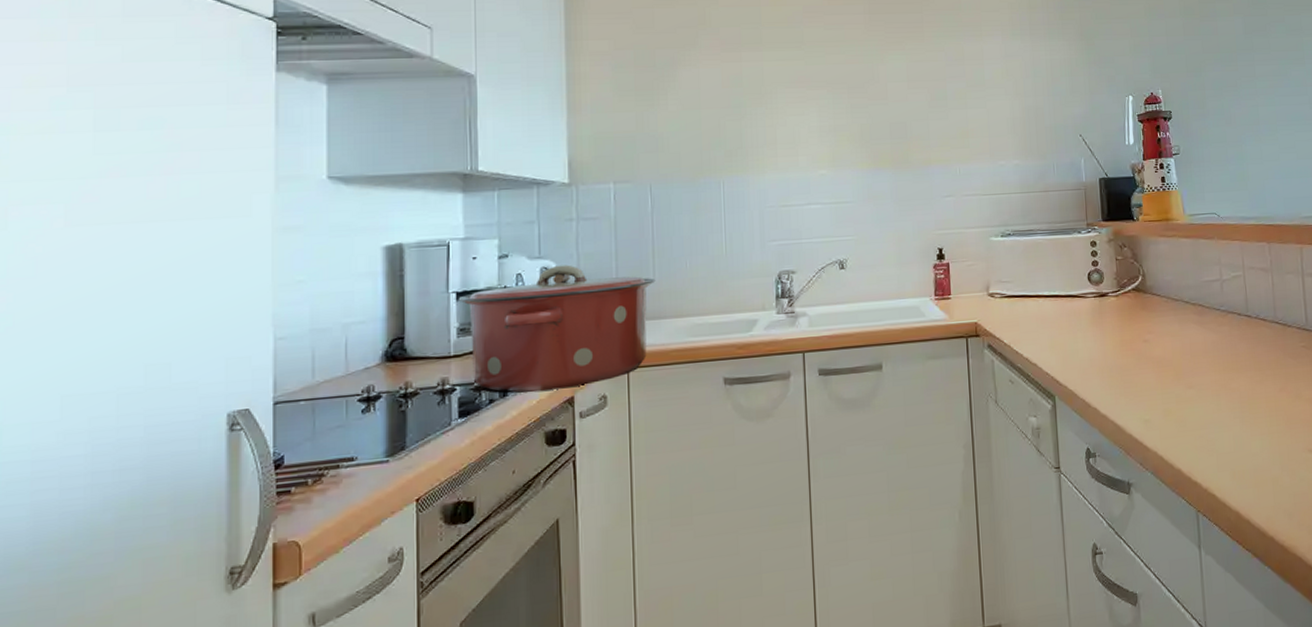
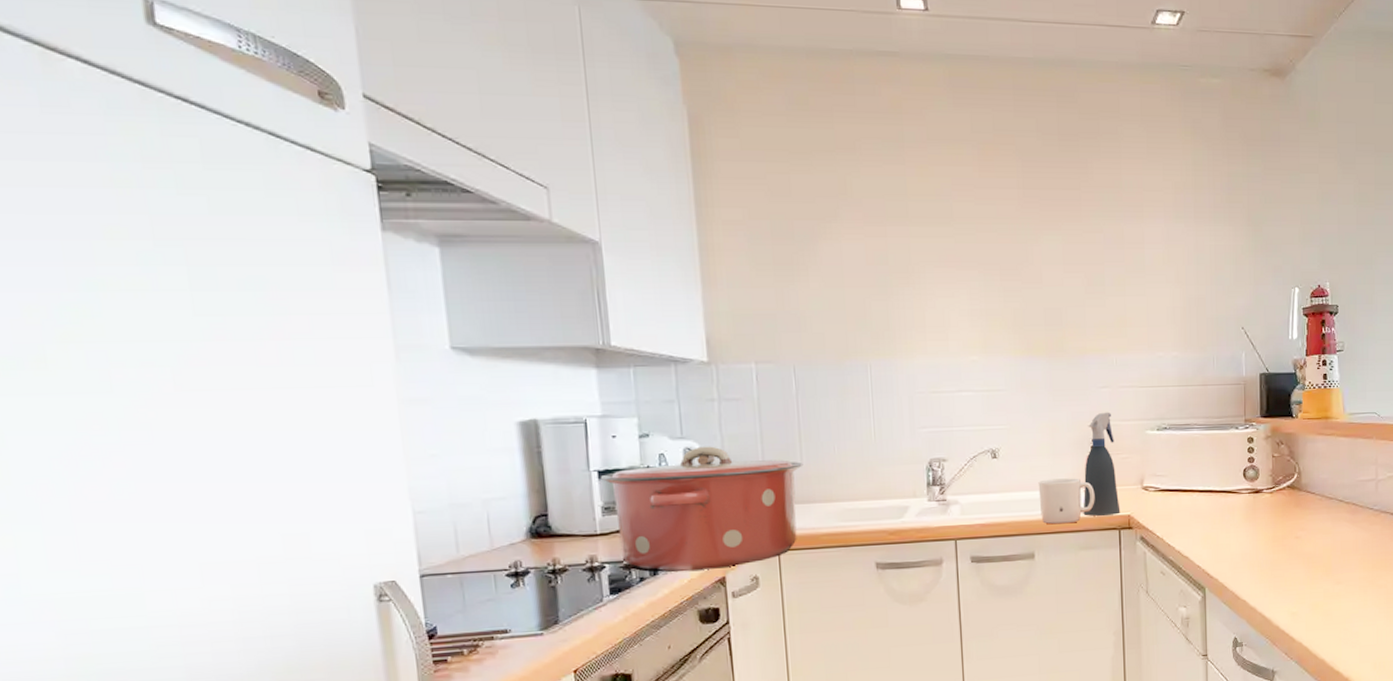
mug: none [885,286,942,335] -> present [1038,478,1095,525]
spray bottle: none [930,220,967,325] -> present [1083,412,1121,517]

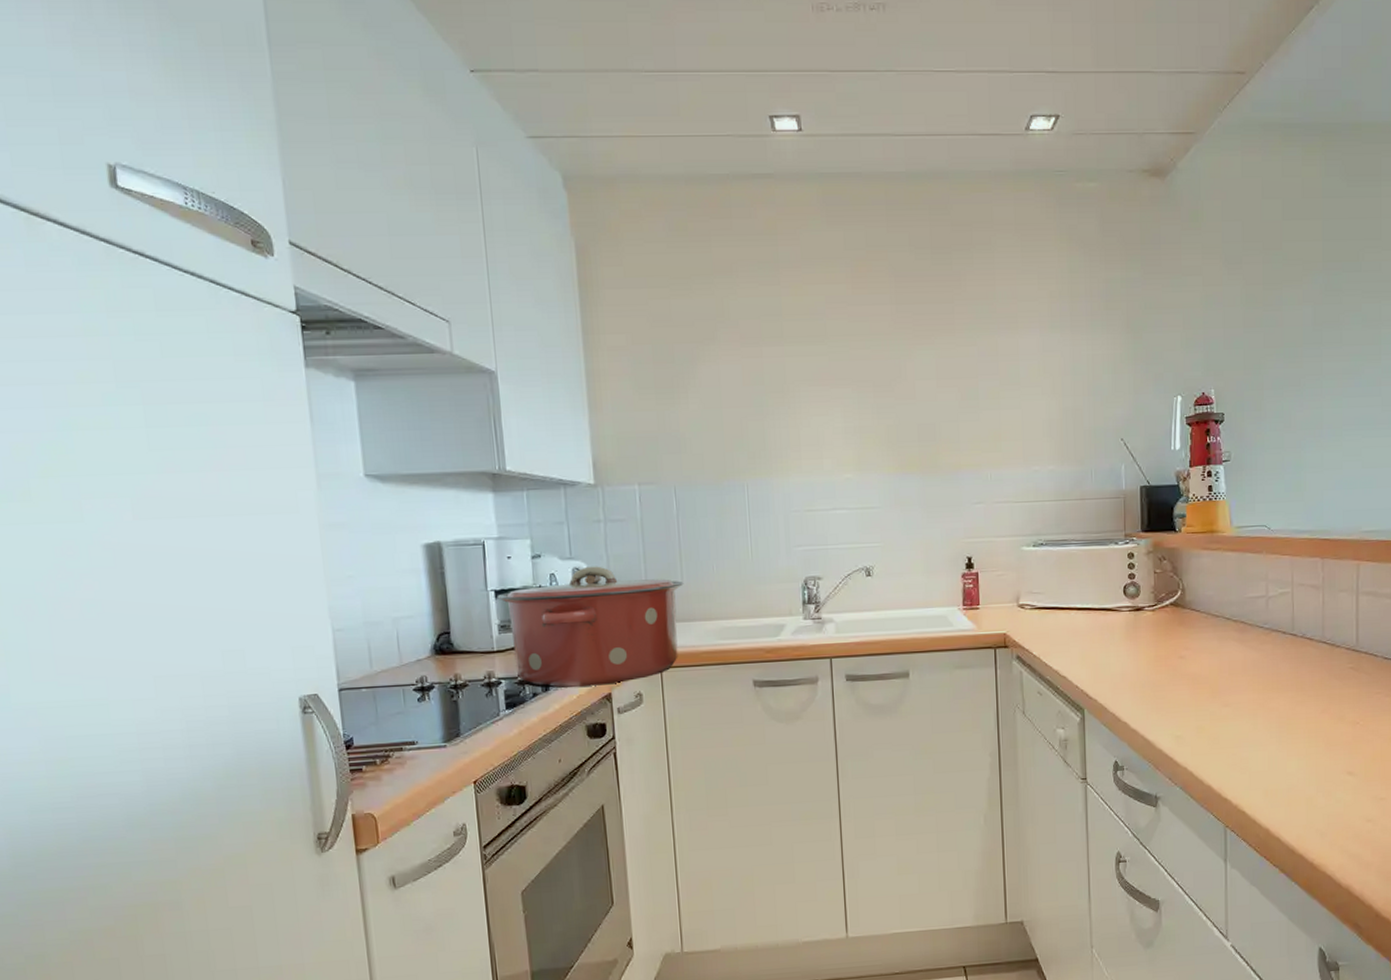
mug: present [1038,478,1095,525] -> none [912,596,970,643]
spray bottle: present [1083,412,1121,517] -> none [958,528,996,635]

